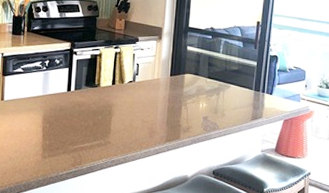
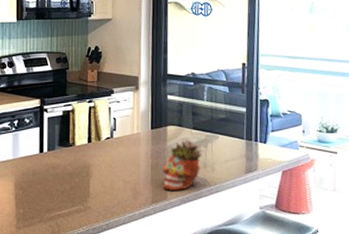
succulent planter: none [177,86,216,132] -> present [161,139,204,191]

